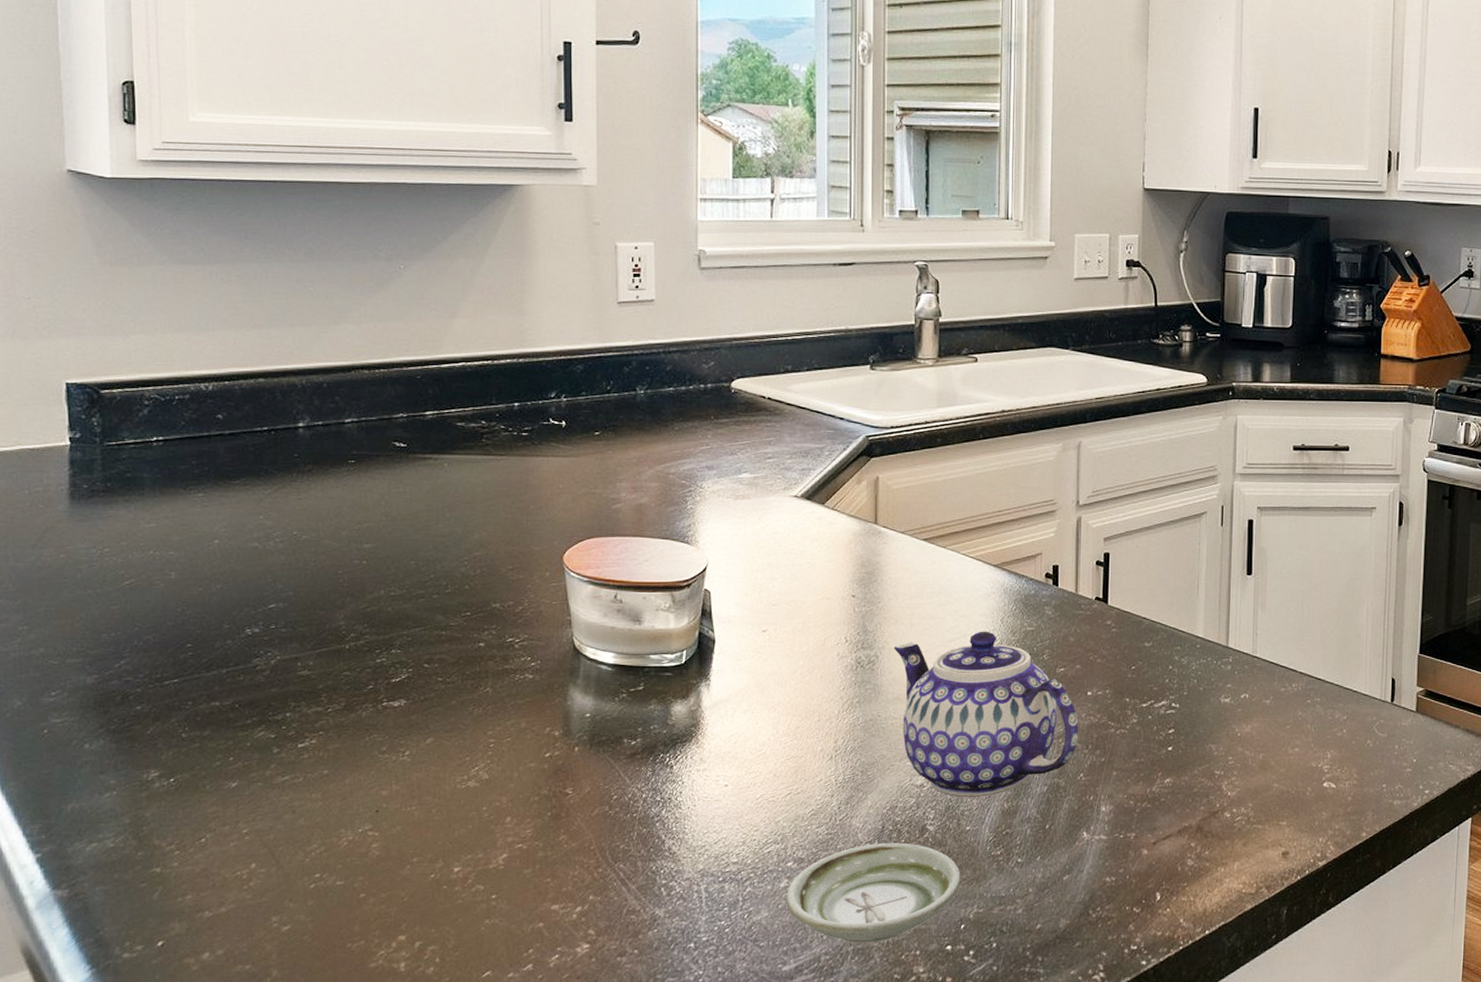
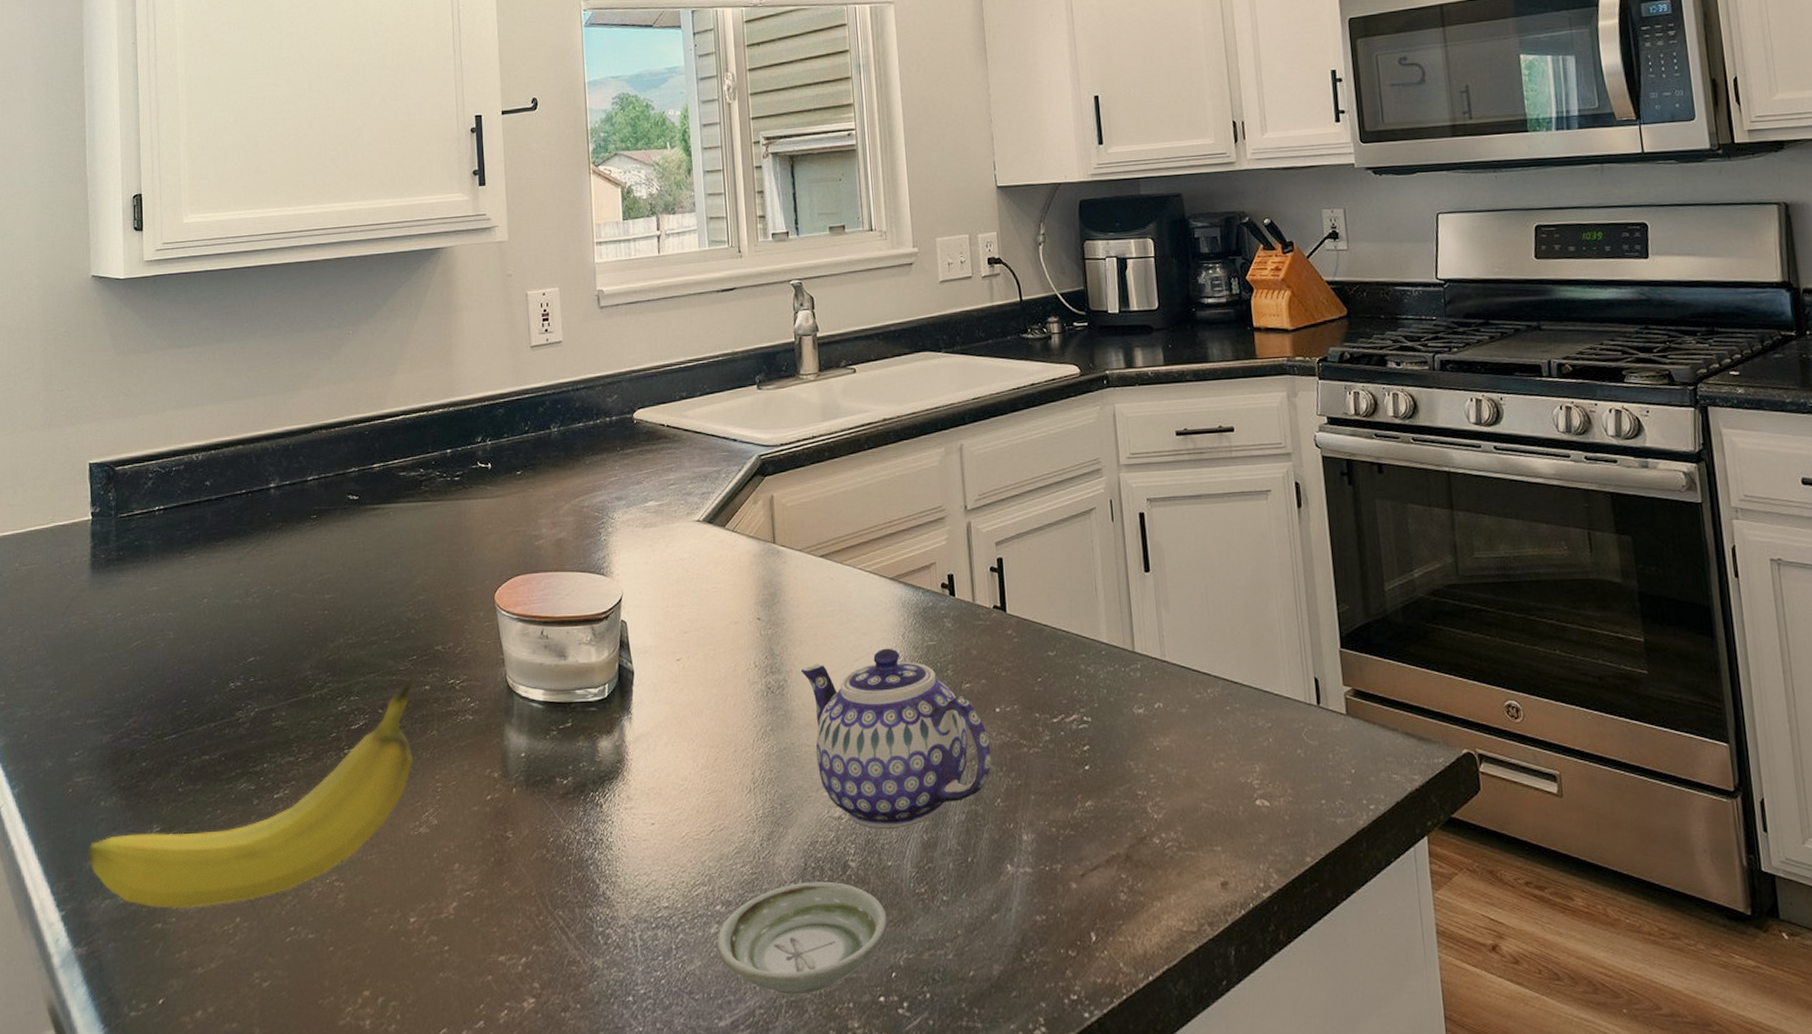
fruit: none [67,633,468,854] -> present [87,677,416,909]

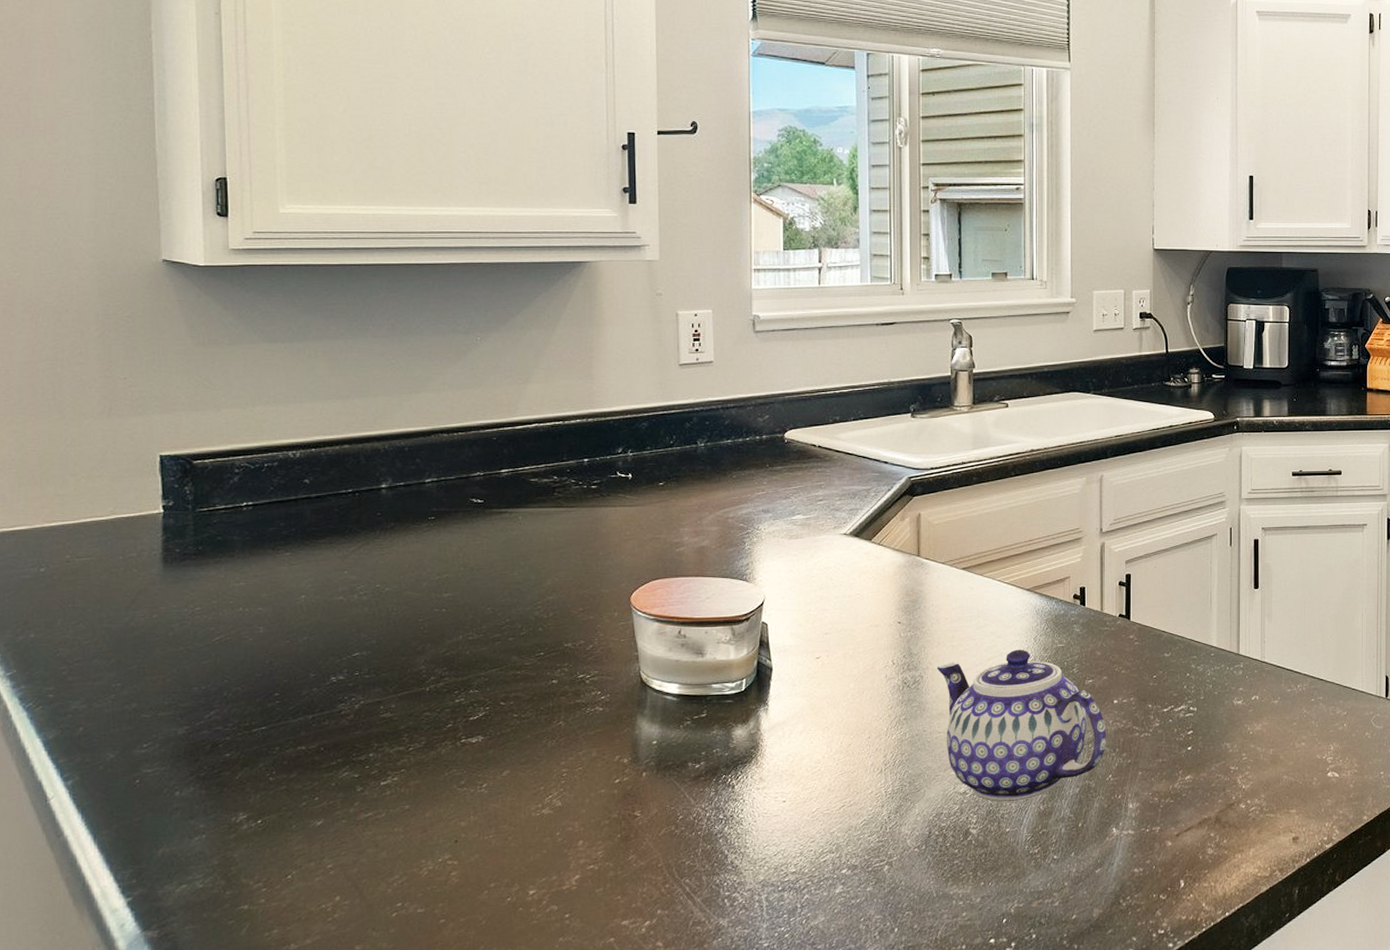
fruit: present [87,677,416,909] -> none [158,671,542,891]
saucer: present [717,881,888,995] -> none [841,846,1002,942]

